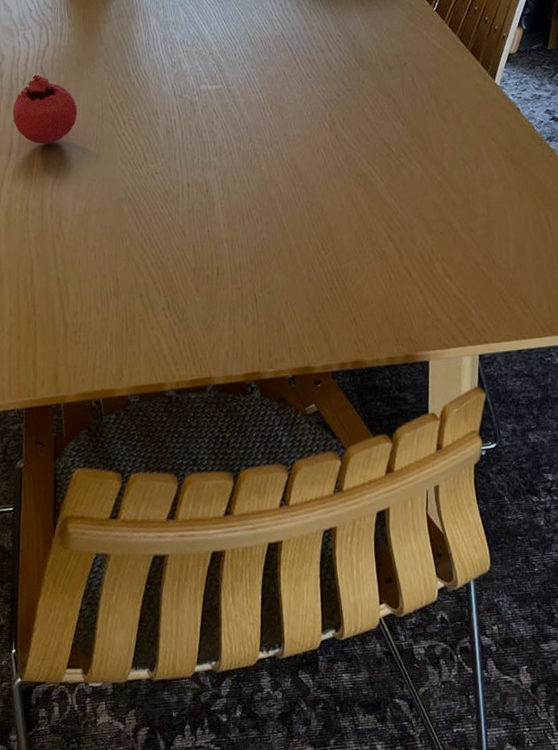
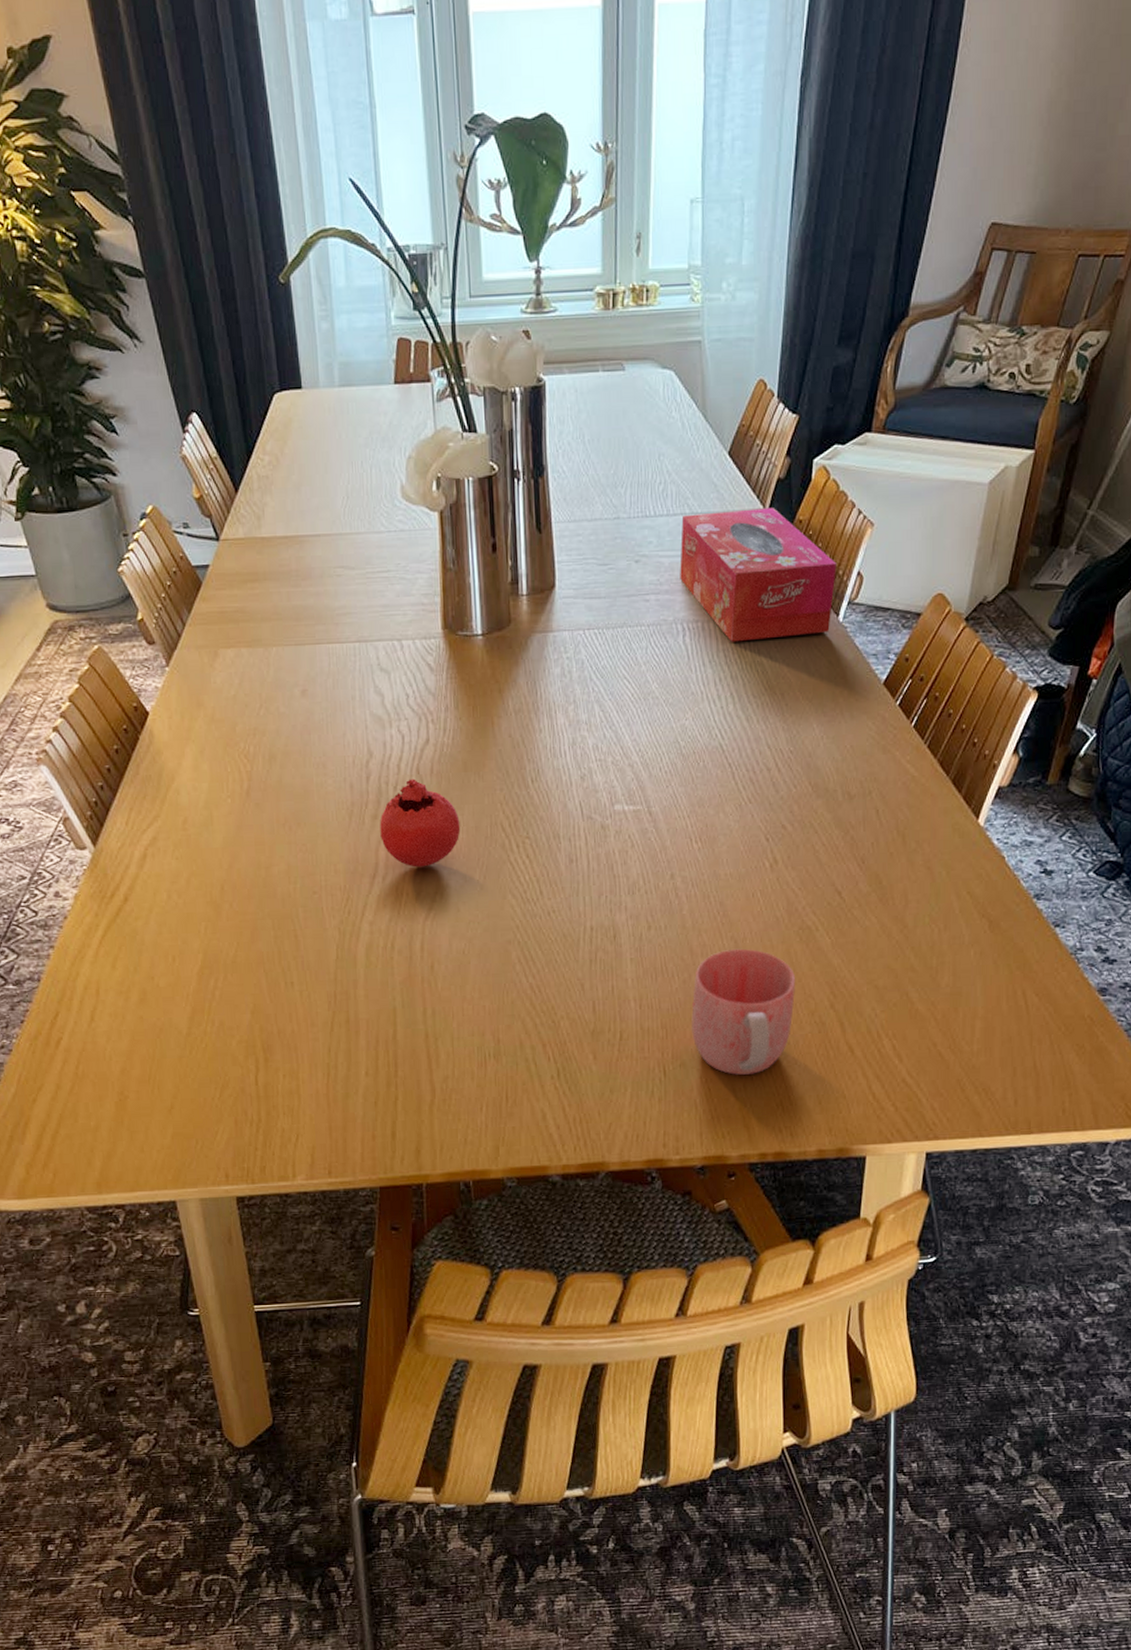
mug: none [274,194,359,299] -> present [690,948,796,1075]

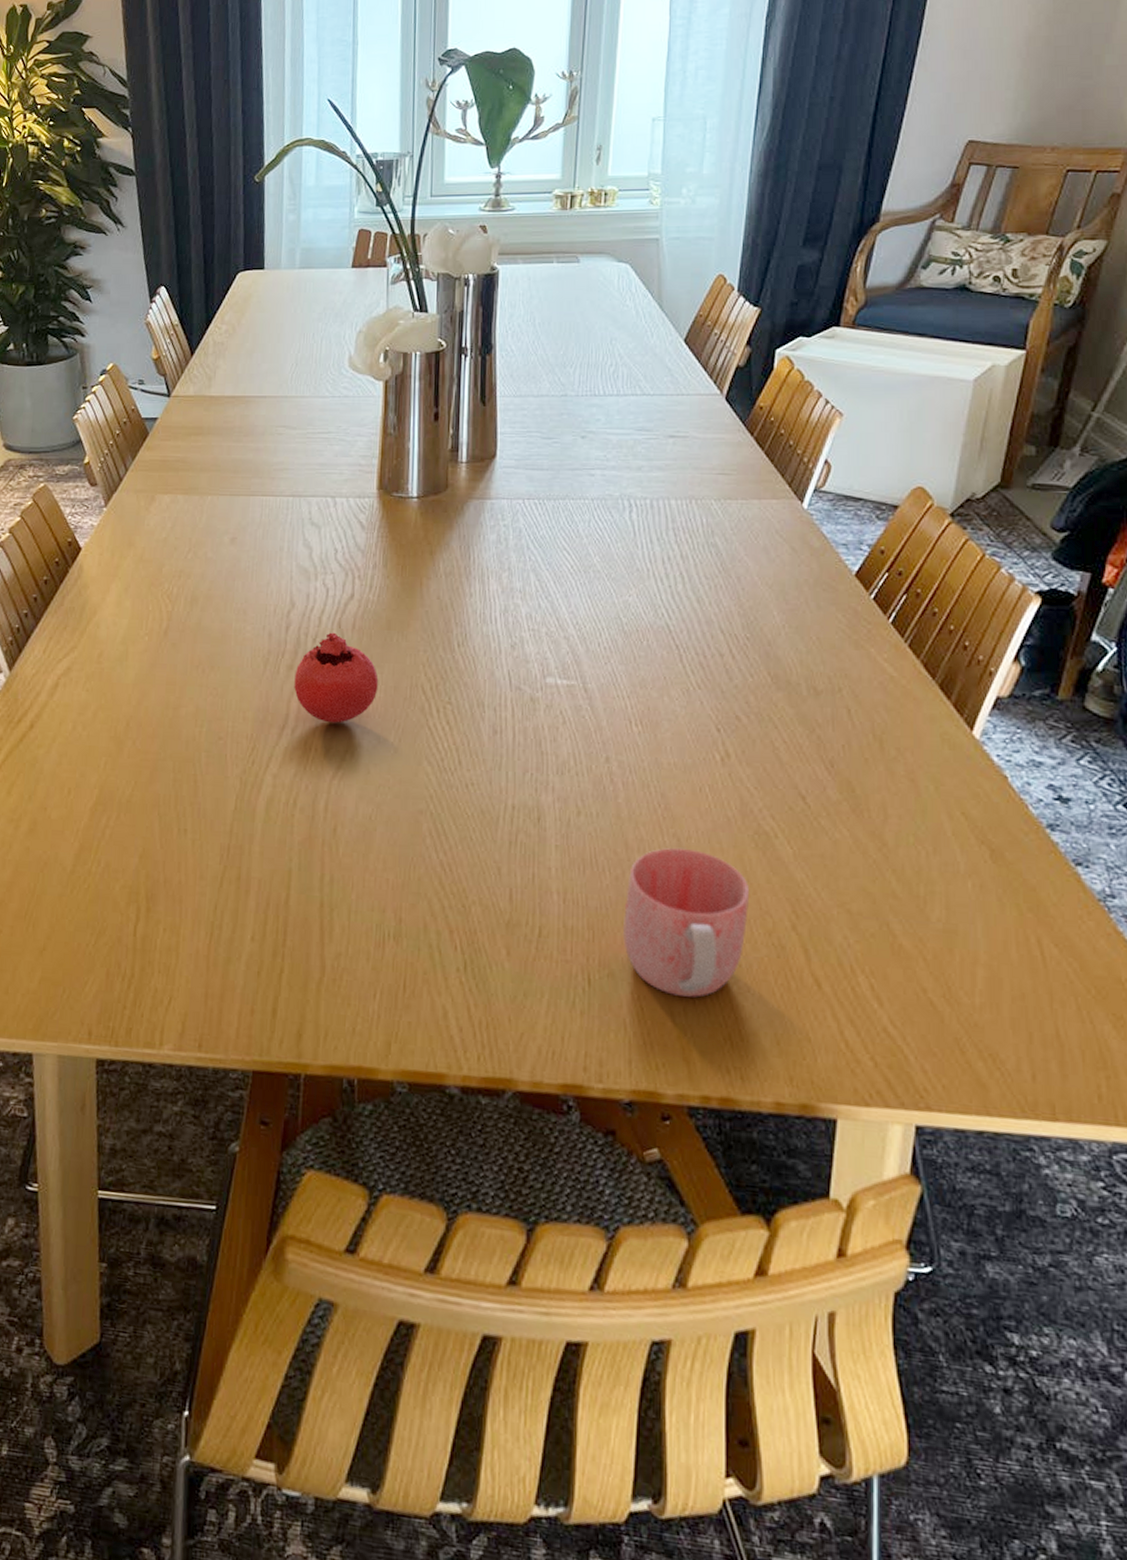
tissue box: present [680,508,837,642] -> none [628,393,801,522]

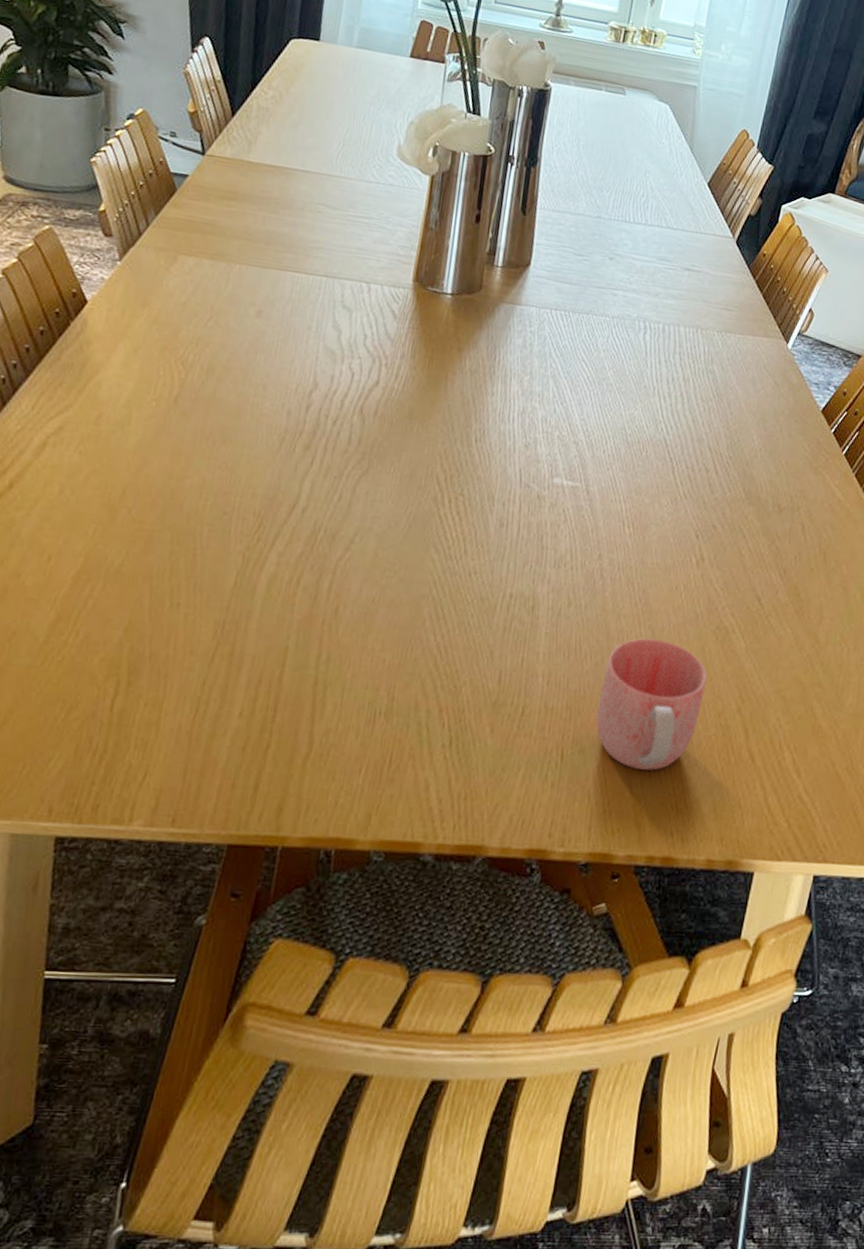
fruit: present [294,632,379,723] -> none [308,416,395,506]

